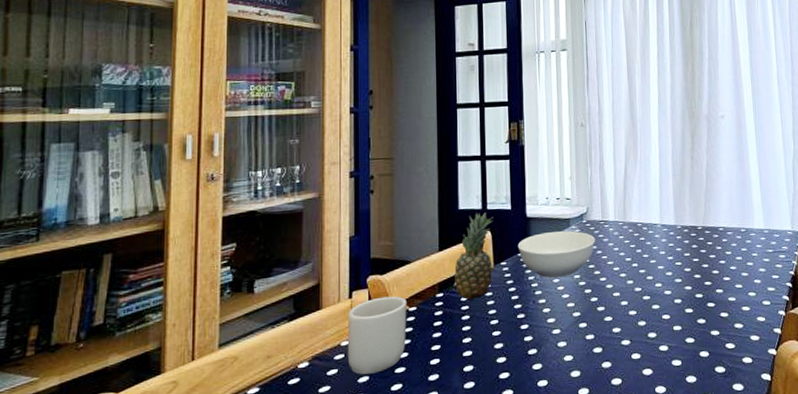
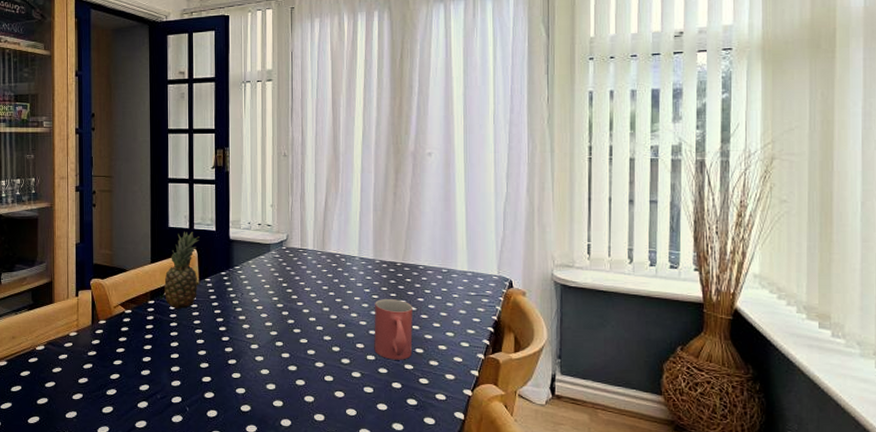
mug: present [347,296,407,375] -> none [74,298,124,362]
bowl: present [517,230,595,279] -> none [221,255,294,298]
mug: none [678,264,718,328] -> present [374,299,413,360]

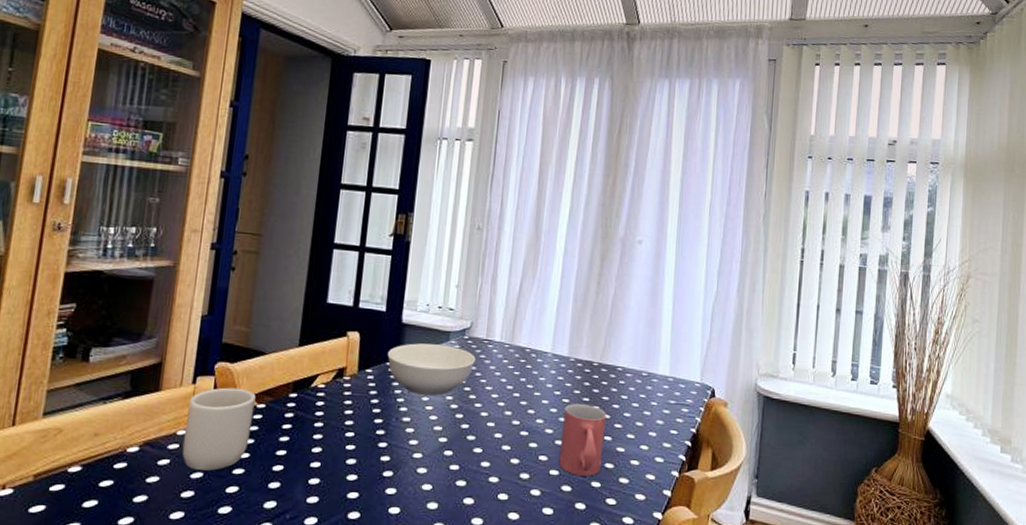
mug: none [74,298,124,362] -> present [182,387,256,471]
fruit: present [164,232,200,310] -> none [311,310,365,406]
bowl: none [221,255,294,298] -> present [387,343,476,397]

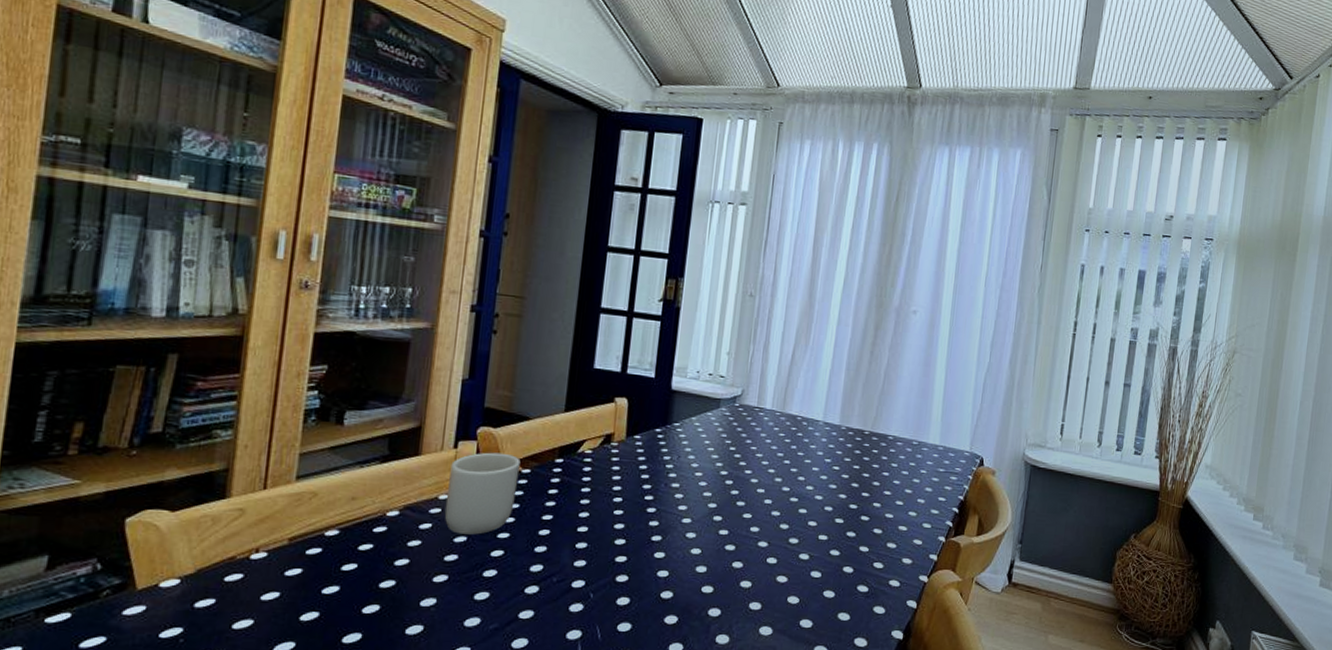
bowl: present [387,343,476,397] -> none [656,410,746,463]
mug: present [559,404,606,477] -> none [828,471,876,541]

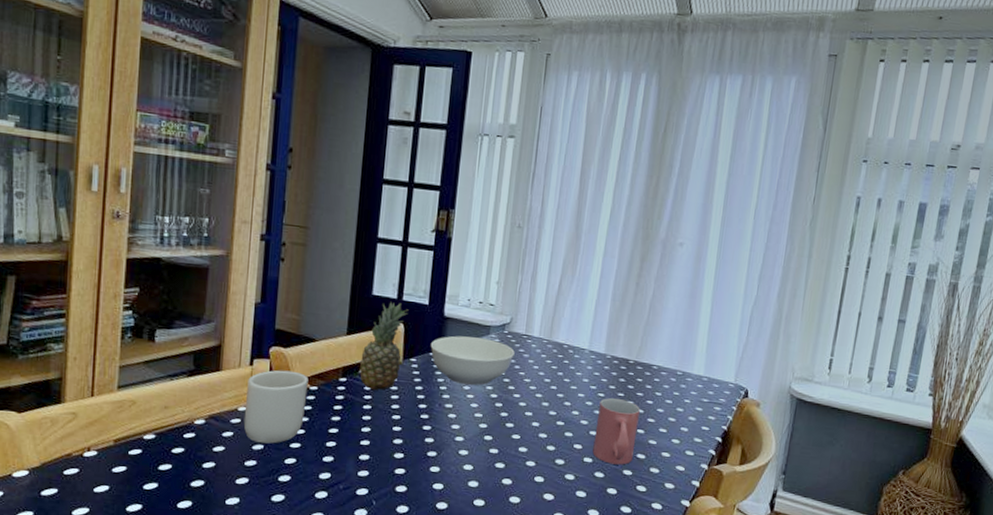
fruit: none [578,376,634,472] -> present [360,302,409,391]
bowl: none [656,410,746,463] -> present [430,335,515,386]
mug: none [828,471,876,541] -> present [592,398,640,465]

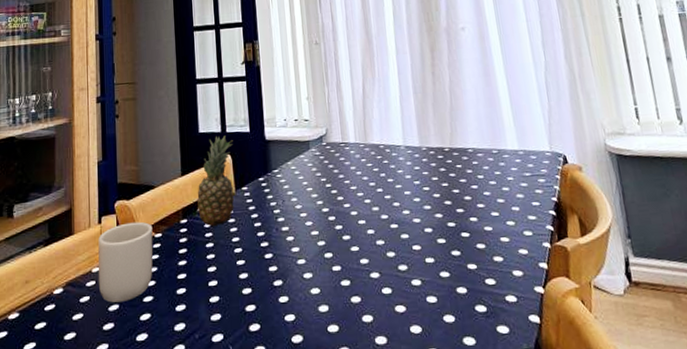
bowl: present [430,335,515,386] -> none [258,153,337,205]
mug: present [592,398,640,465] -> none [427,189,473,261]

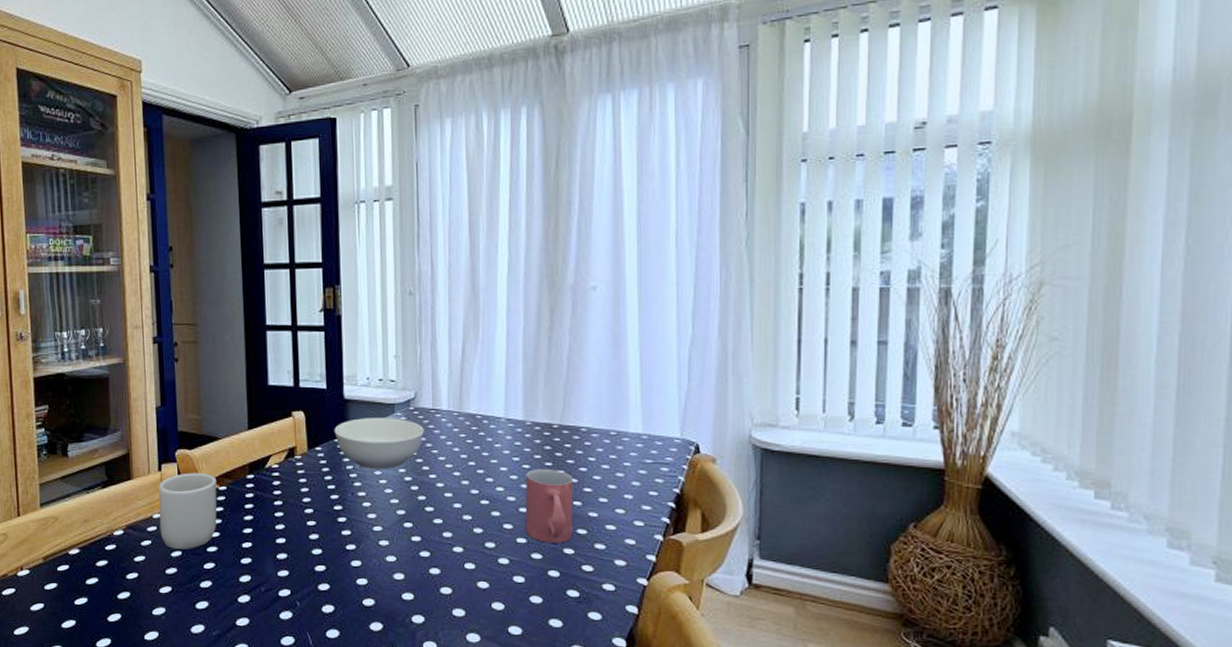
fruit: present [197,135,235,227] -> none [265,390,307,485]
bowl: none [258,153,337,205] -> present [334,418,424,470]
mug: none [427,189,473,261] -> present [525,469,574,543]

